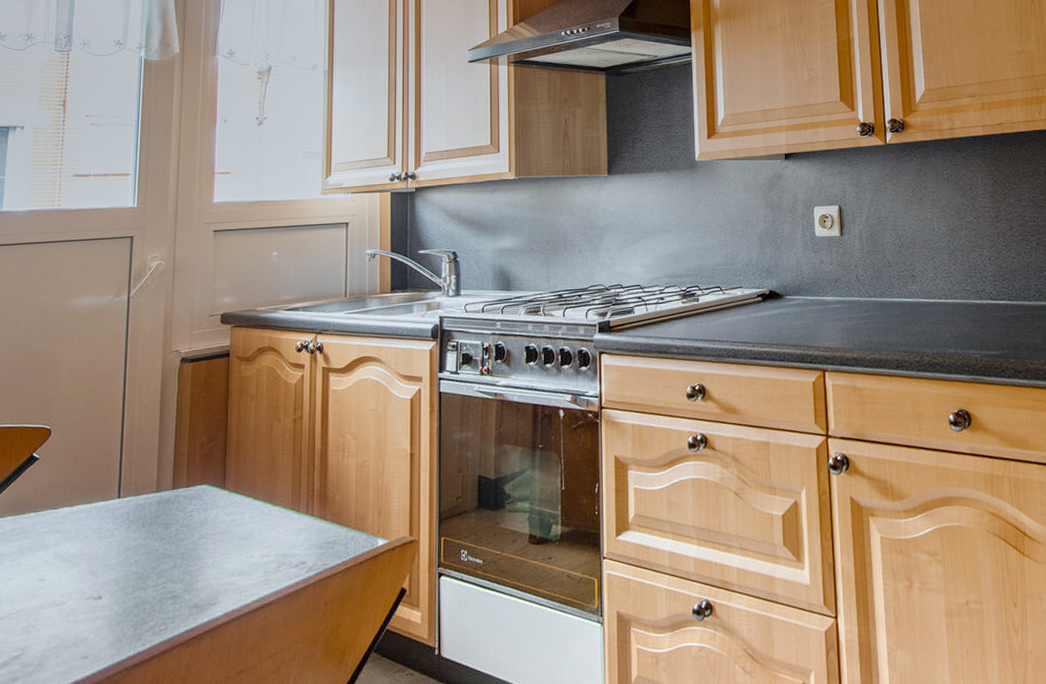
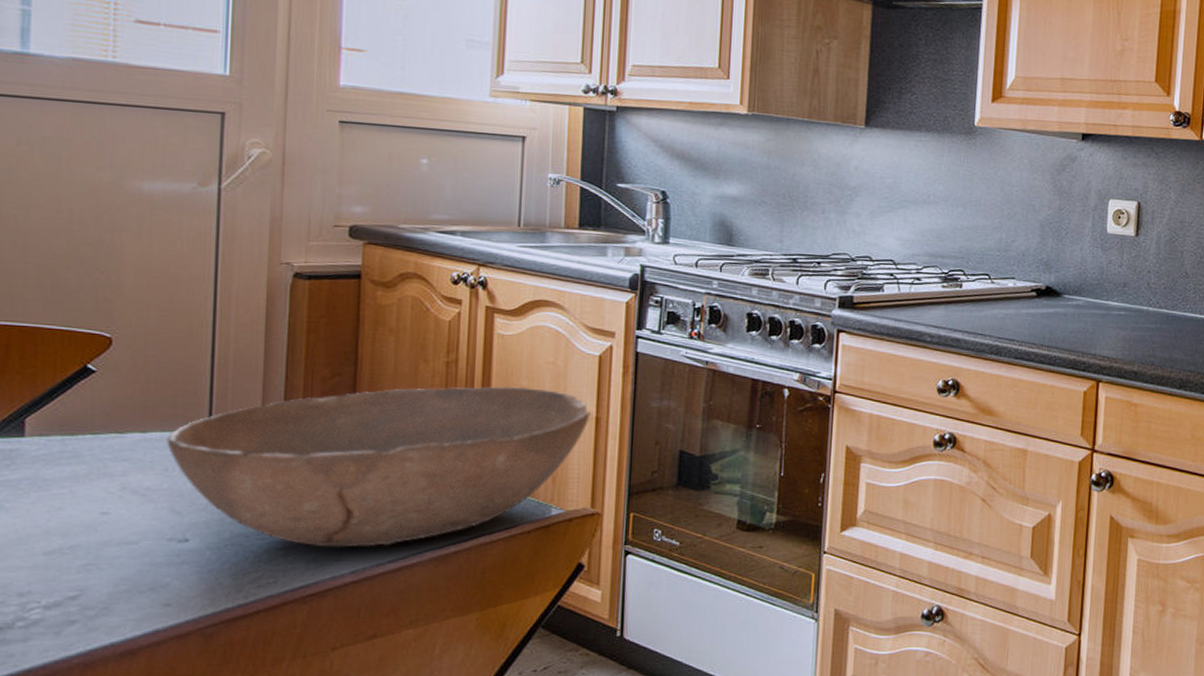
bowl: none [88,433,406,594] -> present [167,386,590,548]

